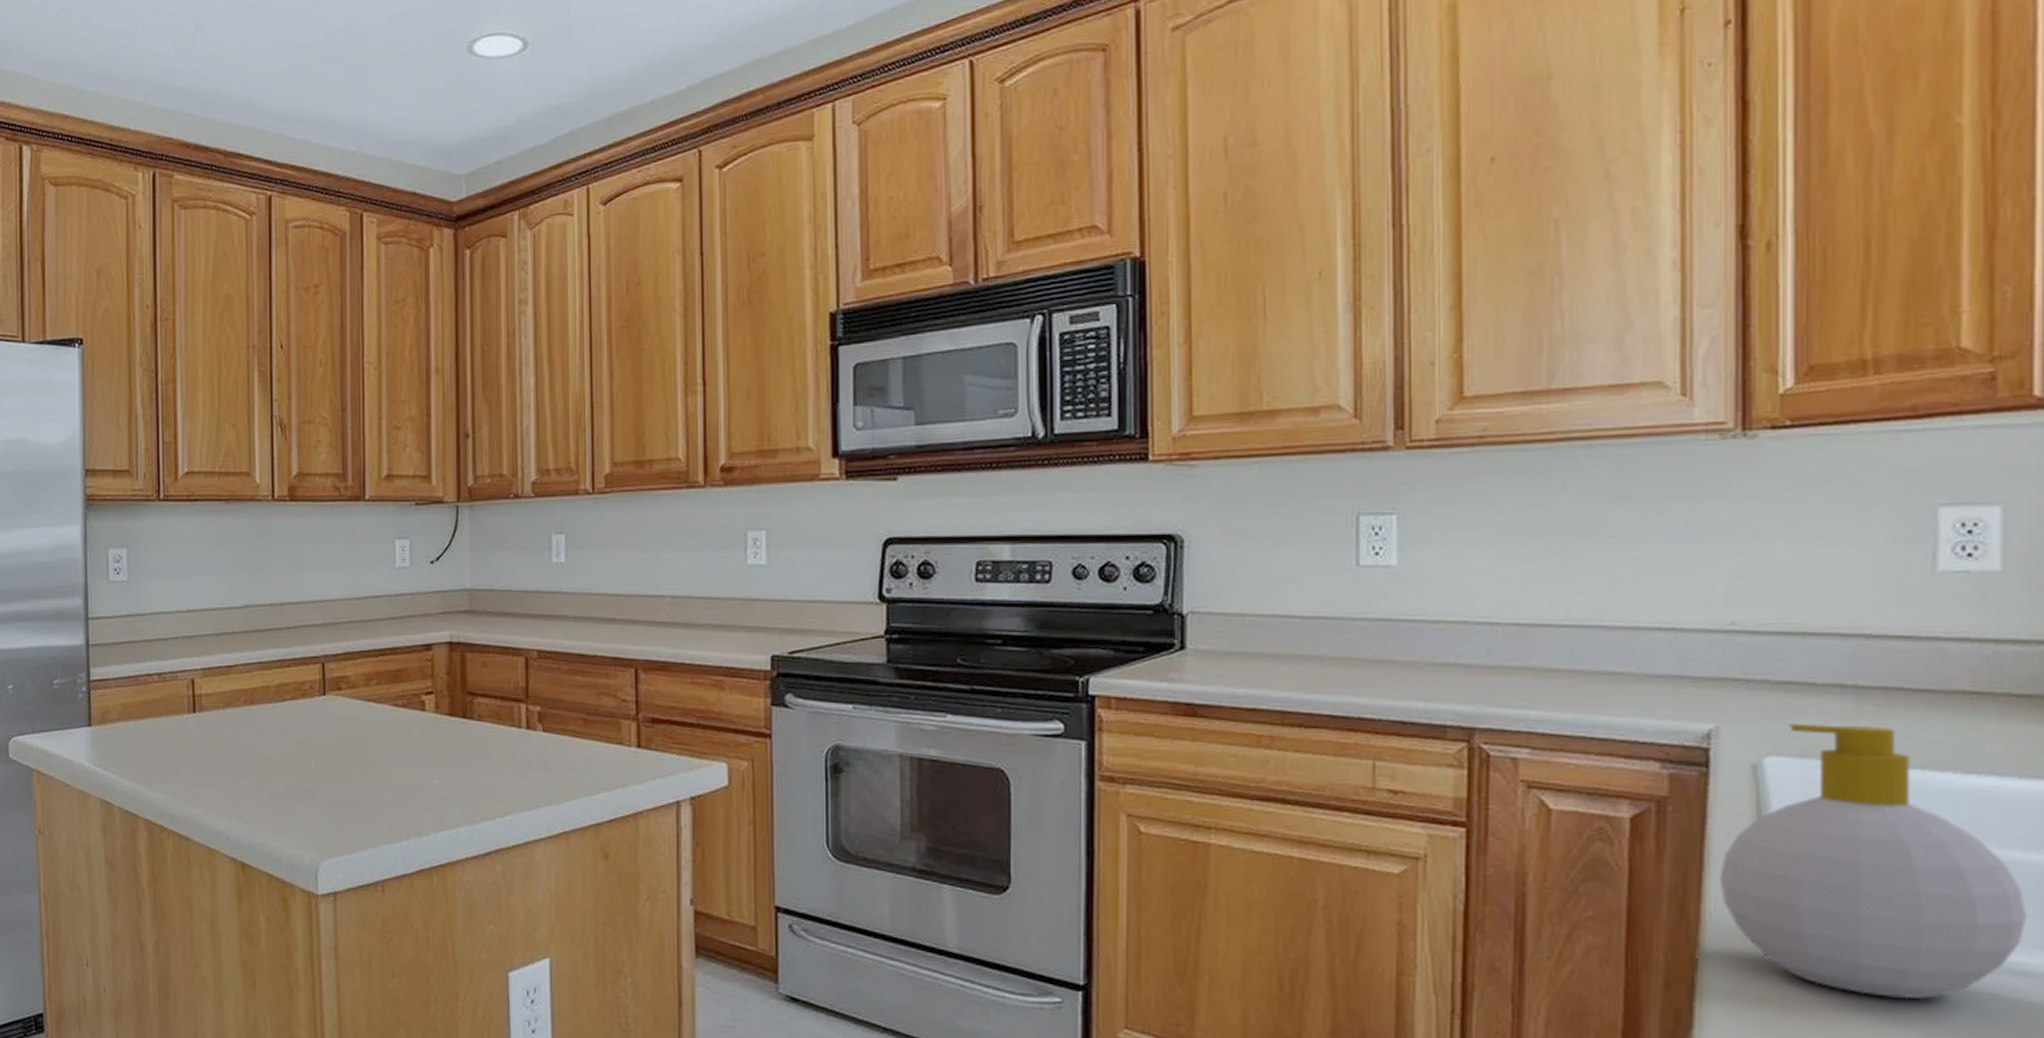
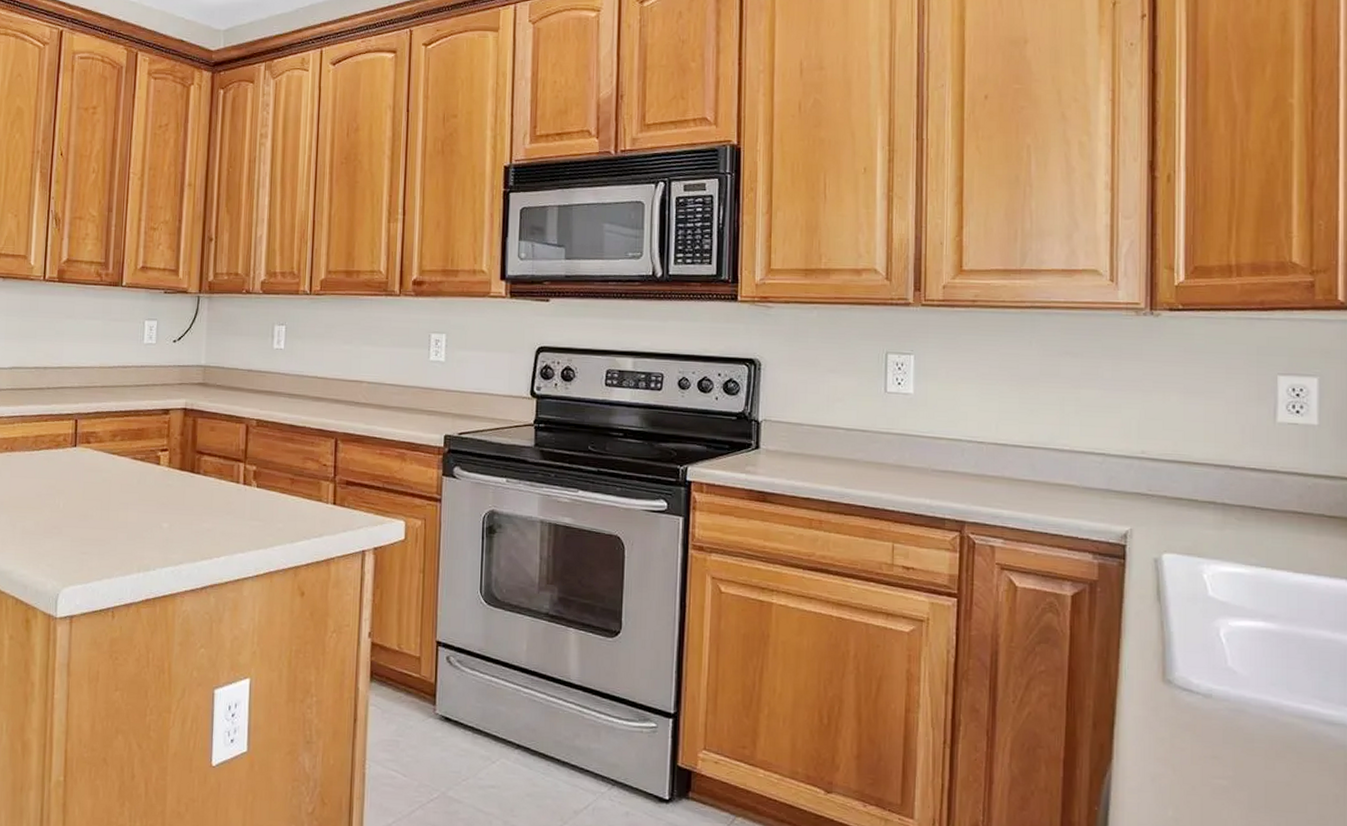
soap bottle: present [1719,723,2026,1000] -> none [1131,529,1334,742]

